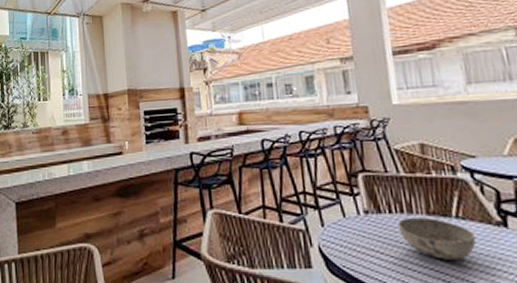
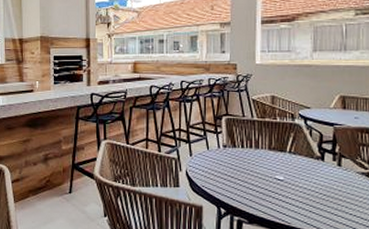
bowl: present [397,217,477,260] -> none [246,151,301,183]

